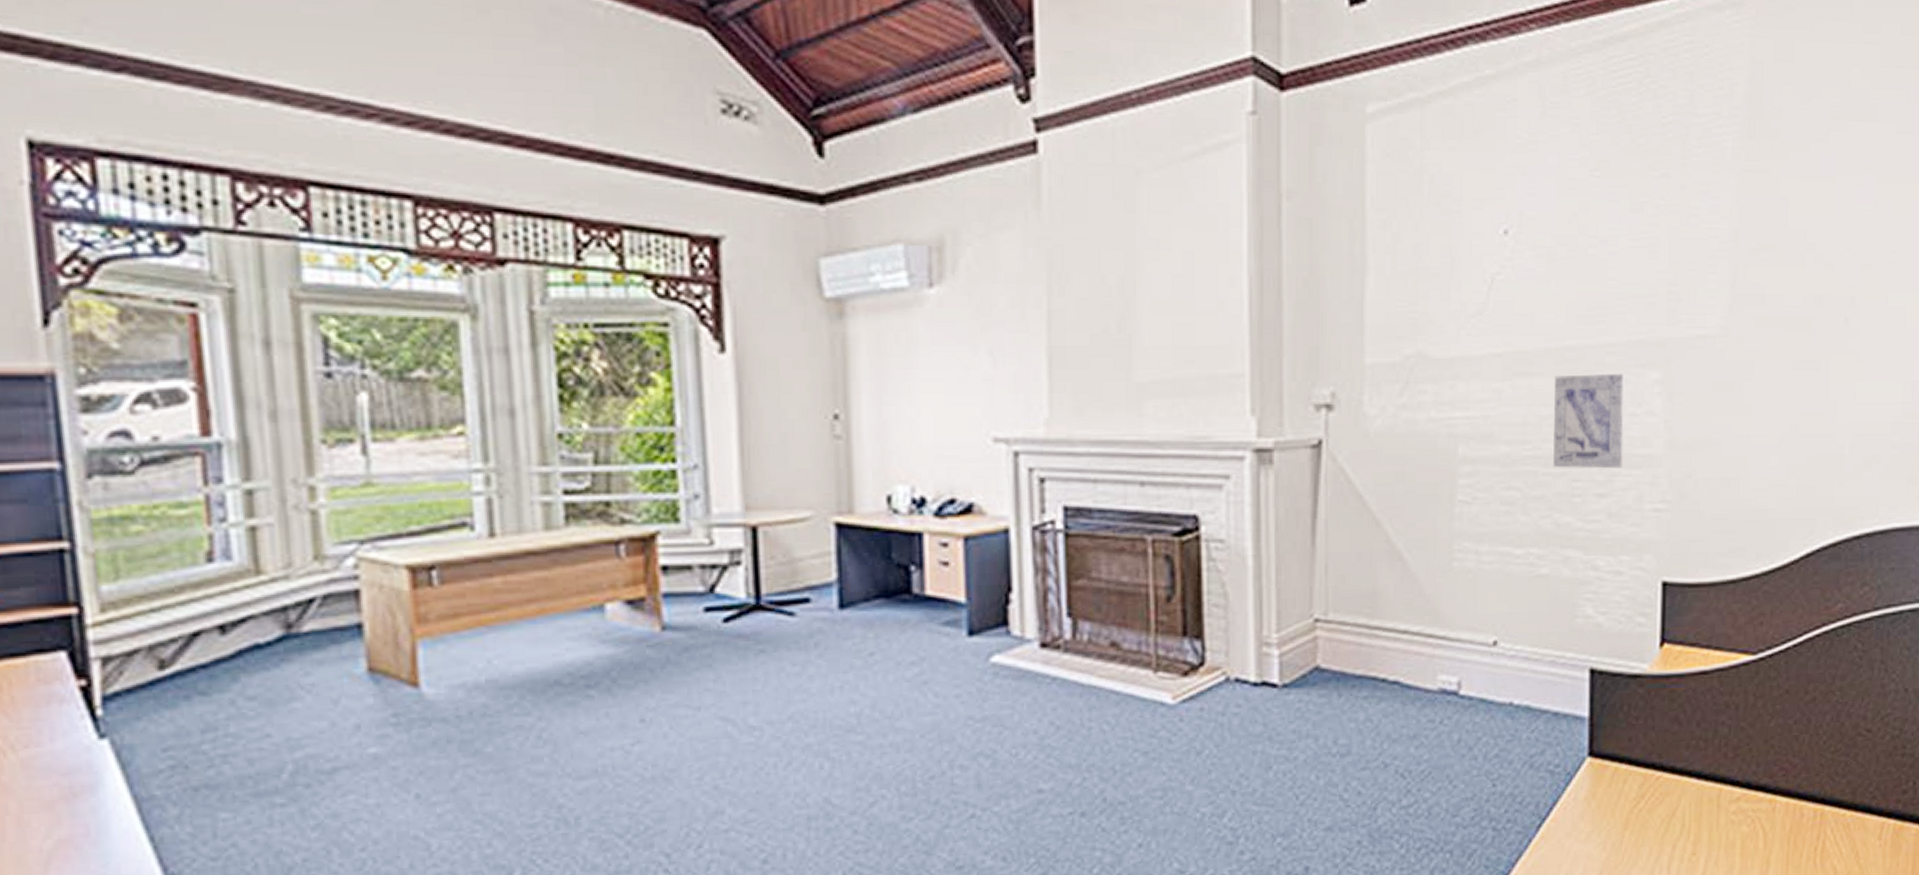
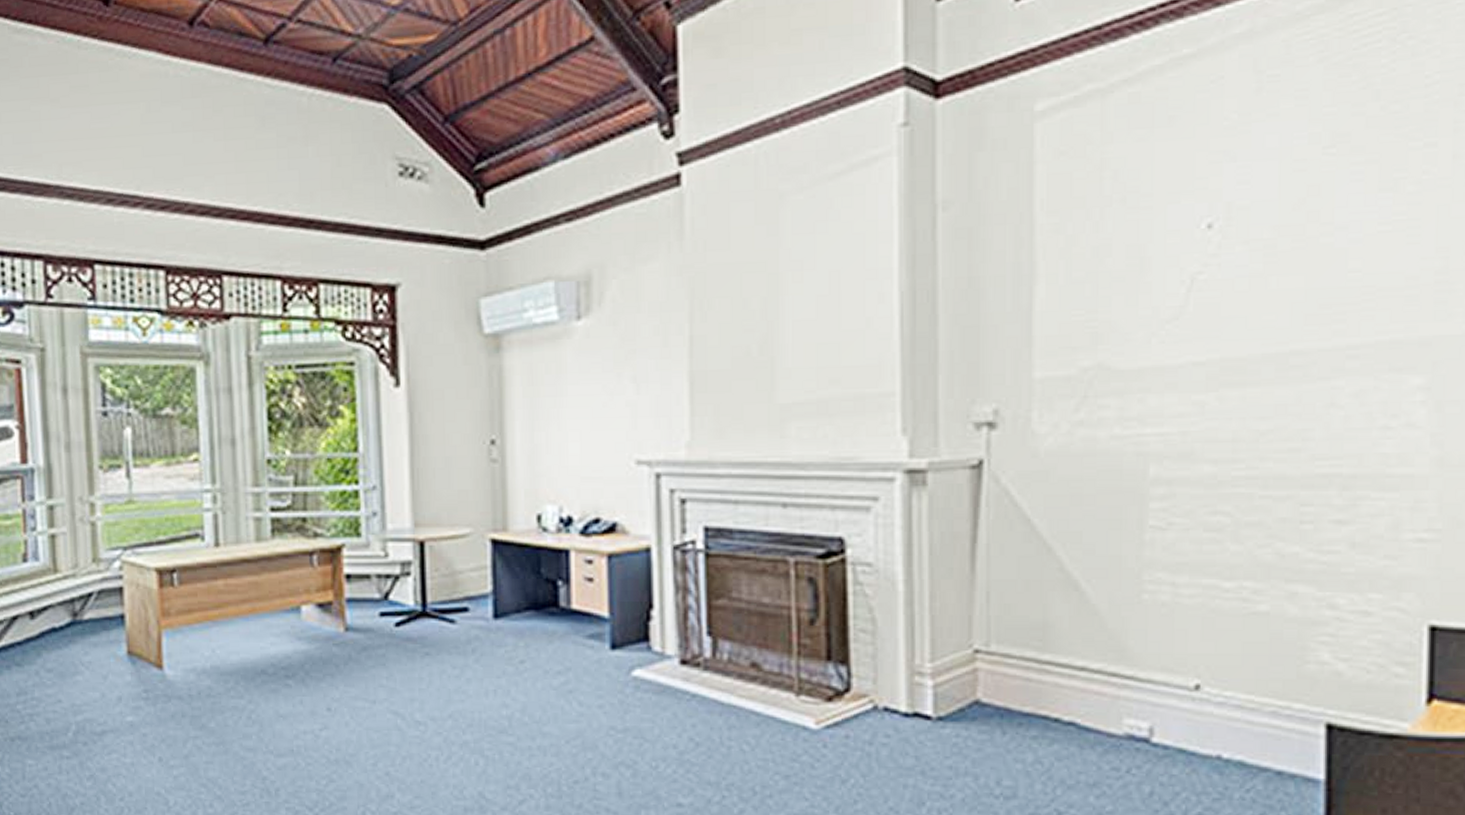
wall art: present [1552,373,1625,469] -> none [1273,379,1374,492]

